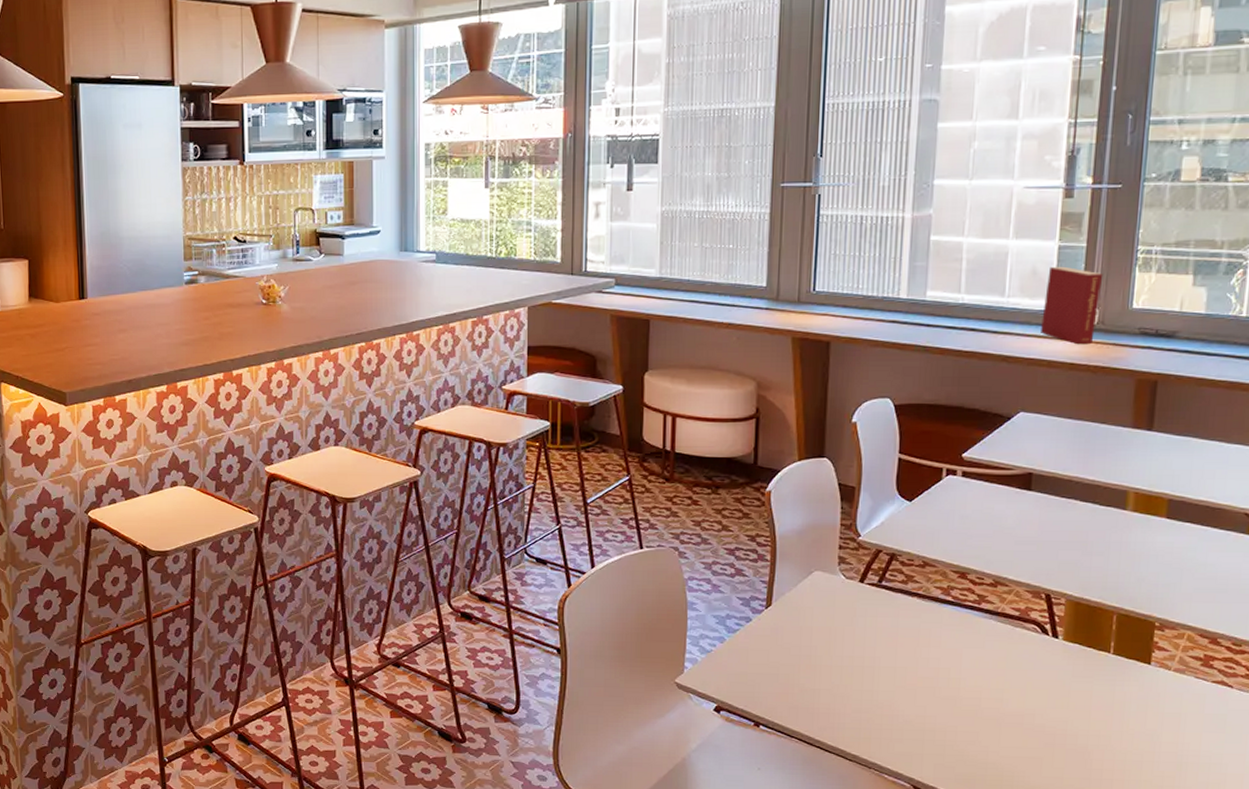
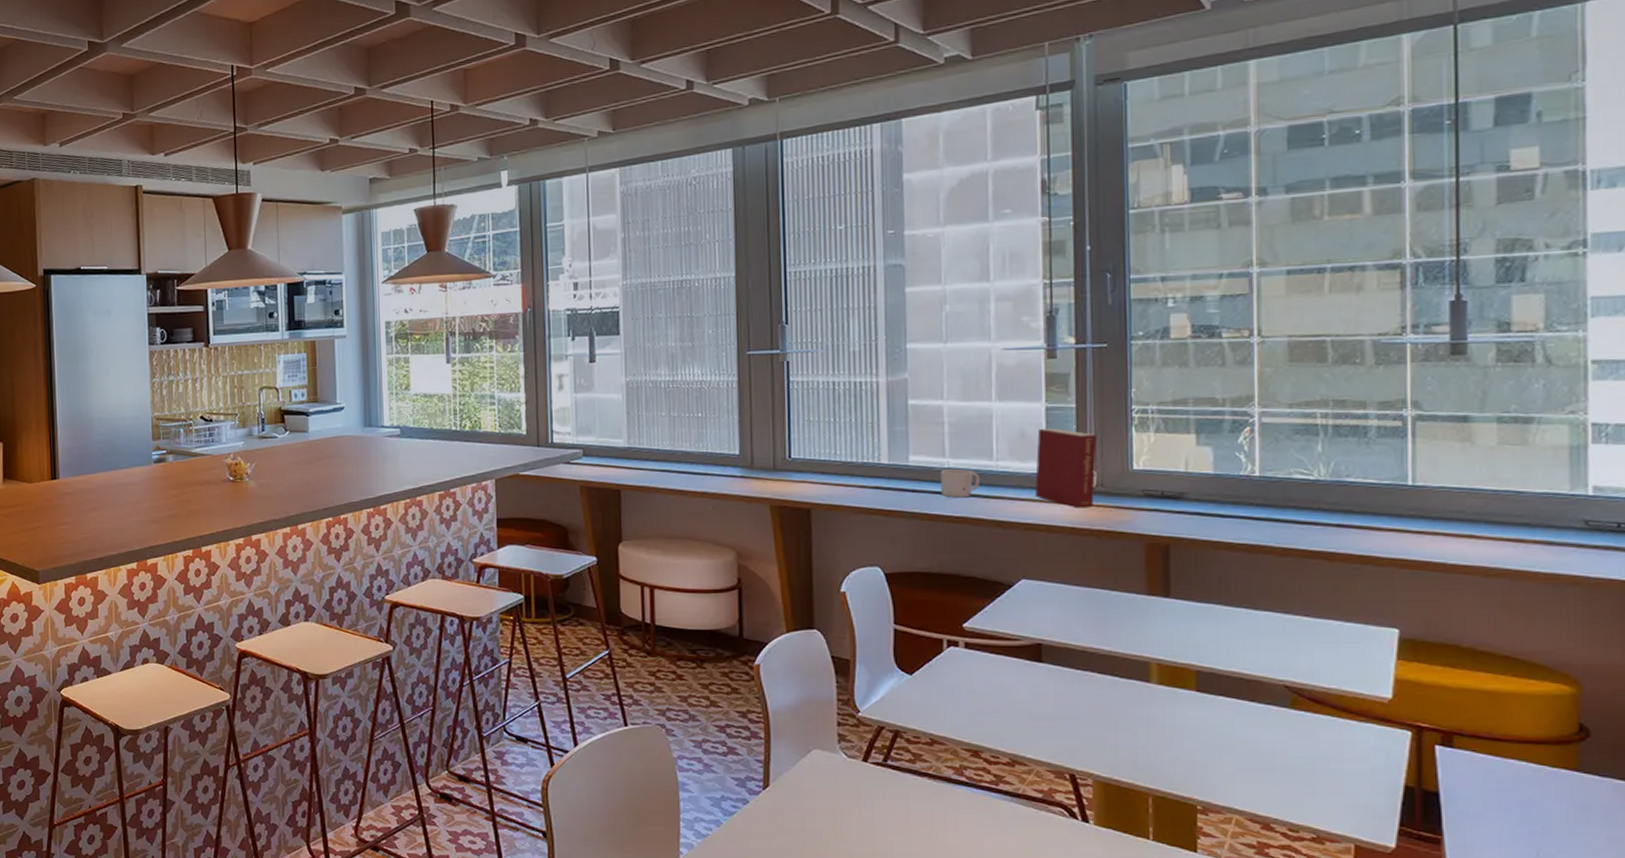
mug: none [954,304,992,333] -> present [941,468,981,498]

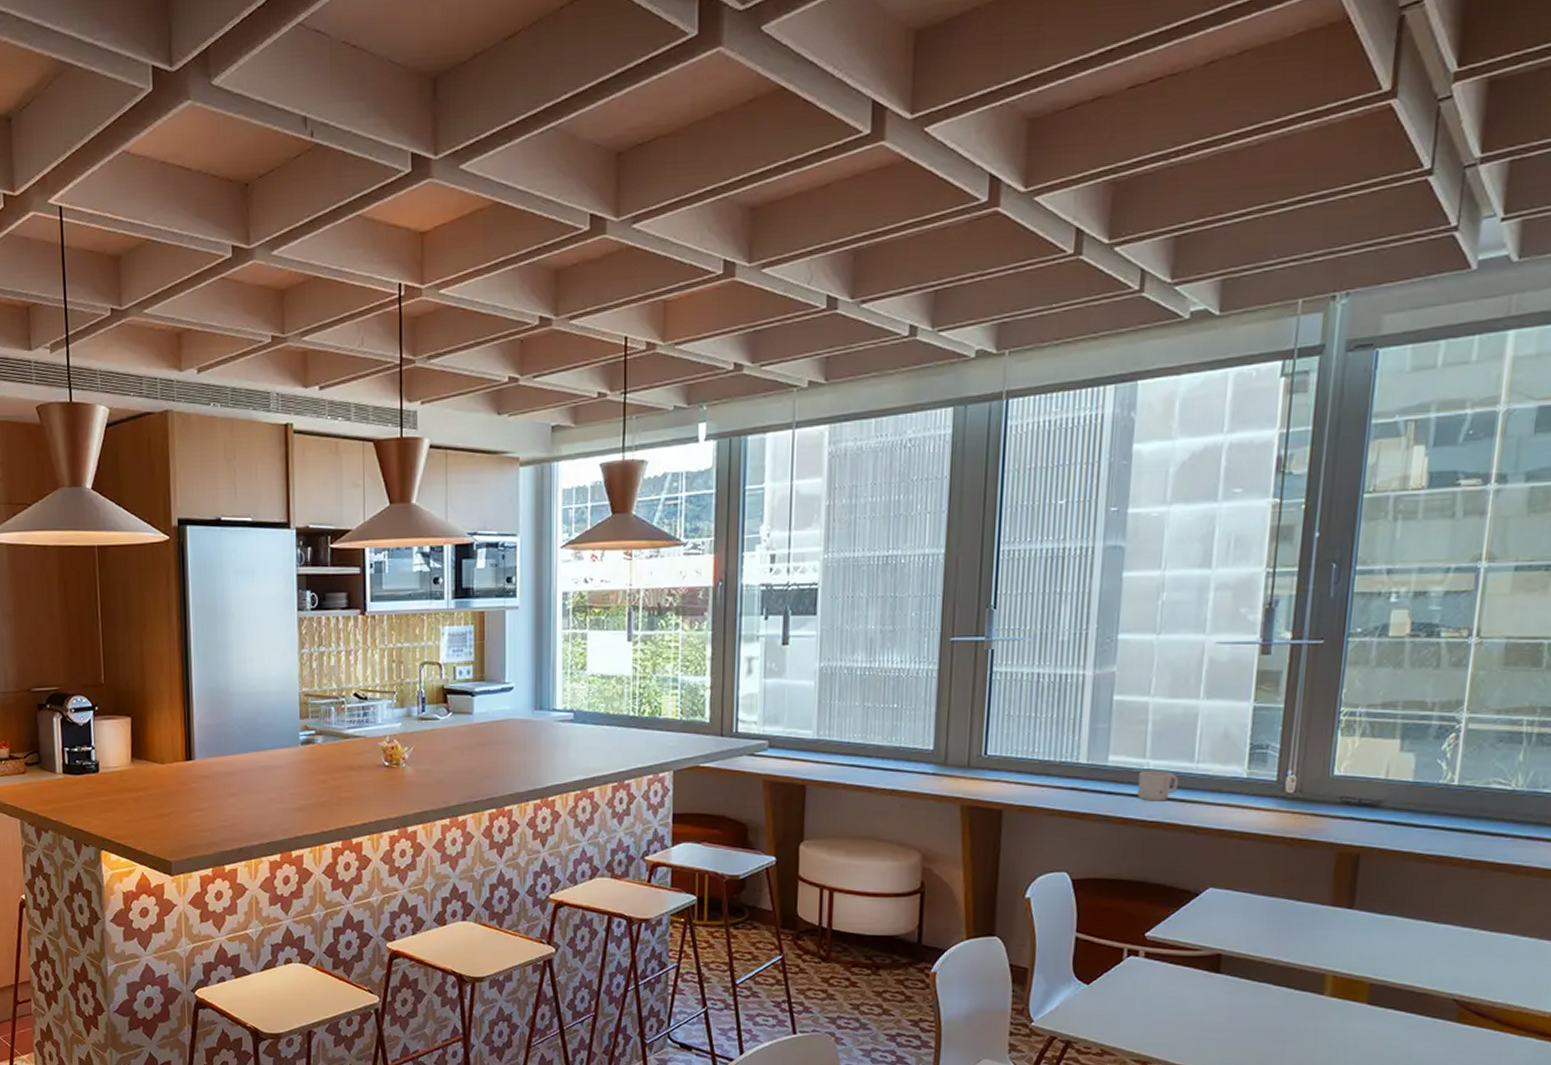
book: present [1035,428,1098,508] -> none [1233,729,1302,815]

